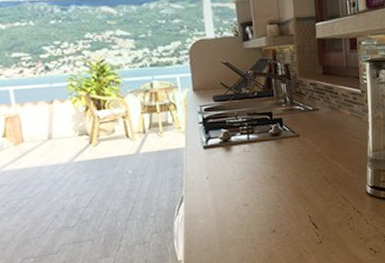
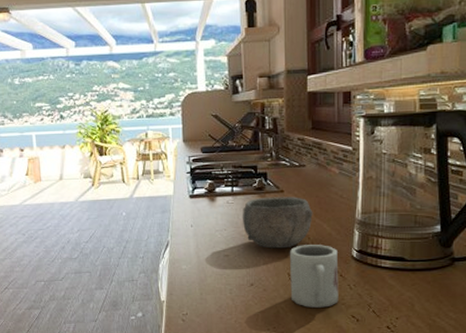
bowl: none [260,140,329,193] -> present [243,197,313,249]
cup: none [309,184,357,247] -> present [290,245,339,308]

